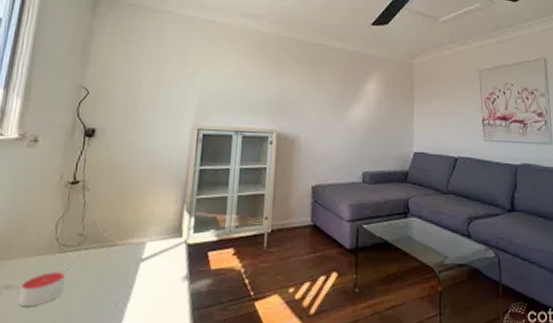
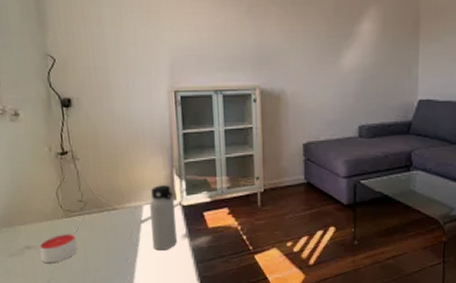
water bottle: none [148,221,181,294] -> present [149,185,177,251]

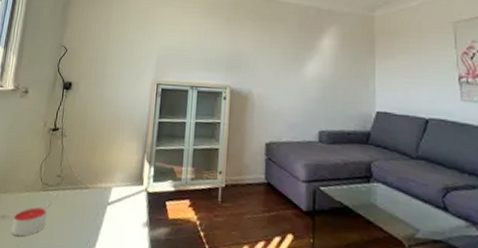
water bottle: present [149,185,177,251] -> none [113,169,142,238]

